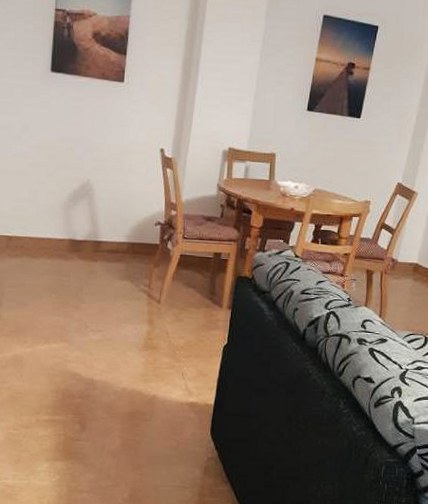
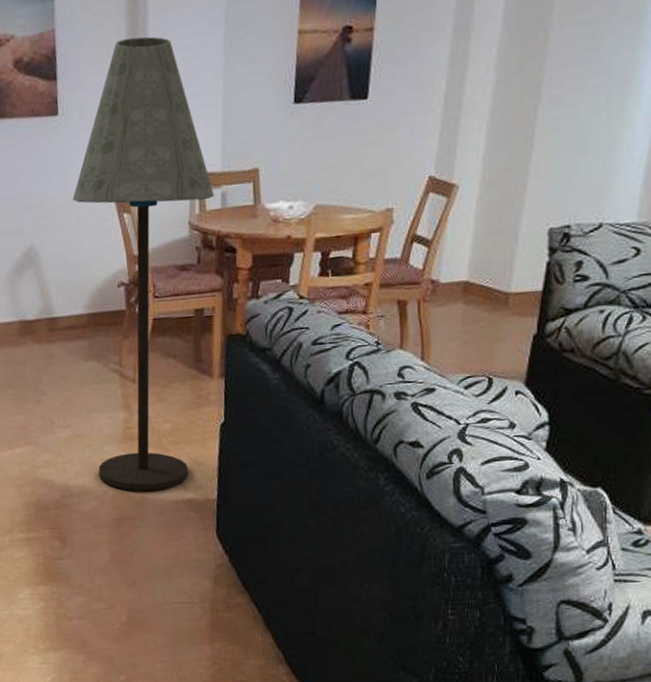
floor lamp: none [120,36,240,393] -> present [72,36,215,492]

